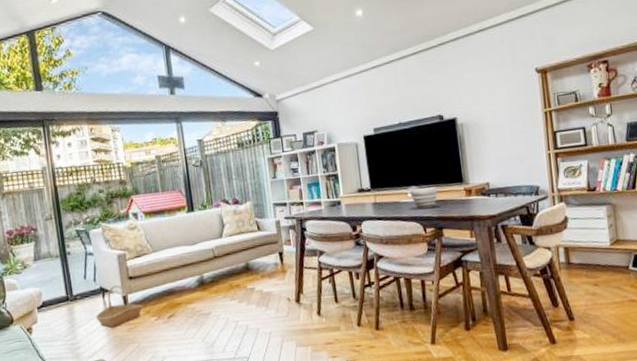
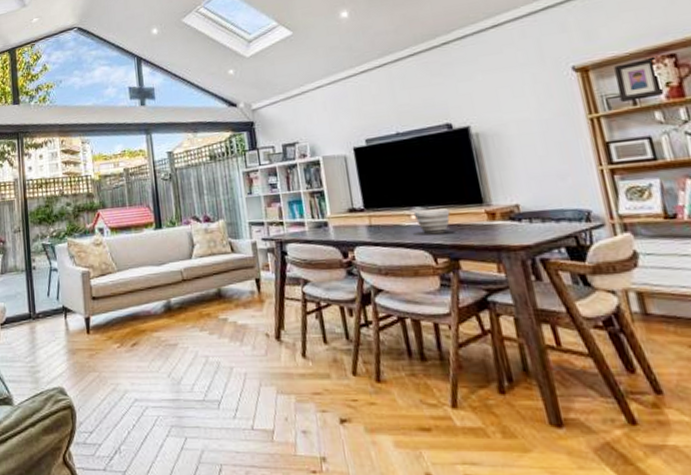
basket: present [95,285,143,329] -> none [56,305,105,353]
picture frame: none [565,63,597,99] -> present [614,58,663,102]

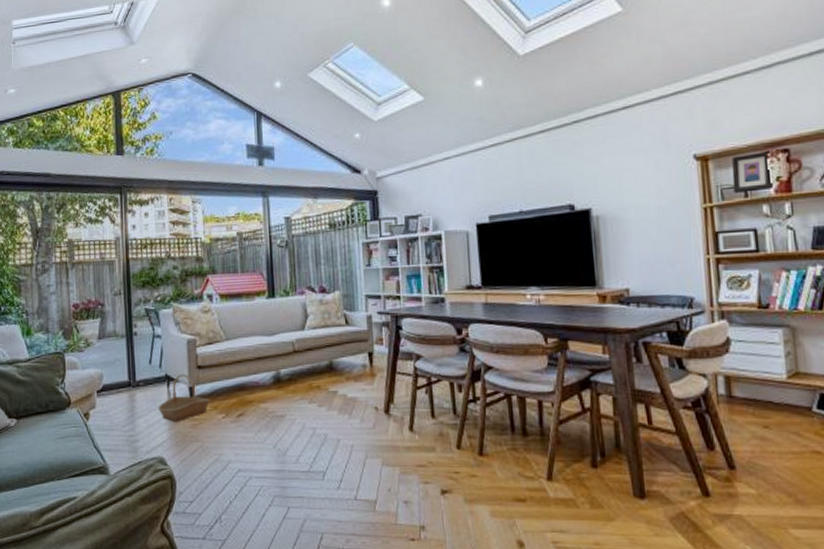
basket: none [56,305,105,353] -> present [158,374,210,423]
planter: present [413,208,456,237] -> none [527,289,567,317]

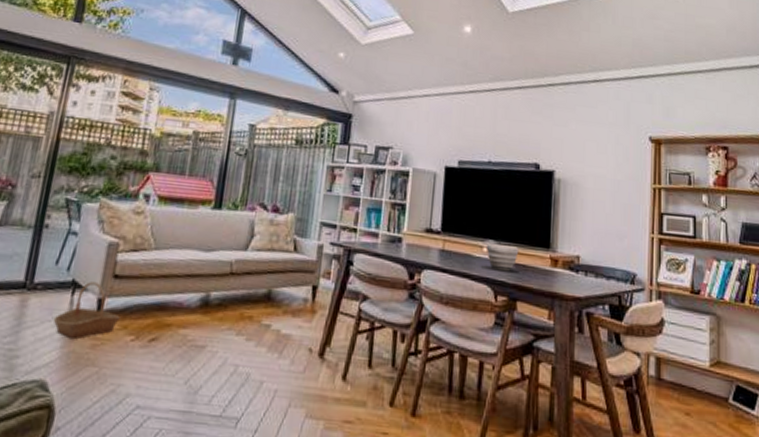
planter: none [527,289,567,317] -> present [481,244,519,275]
picture frame: present [732,151,773,193] -> none [679,145,713,182]

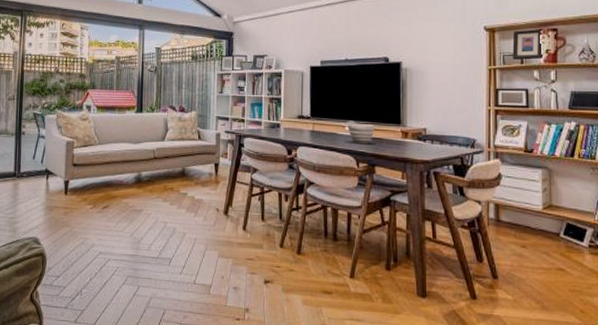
basket: present [53,282,120,340] -> none [37,170,81,209]
picture frame: none [679,145,713,182] -> present [512,29,544,60]

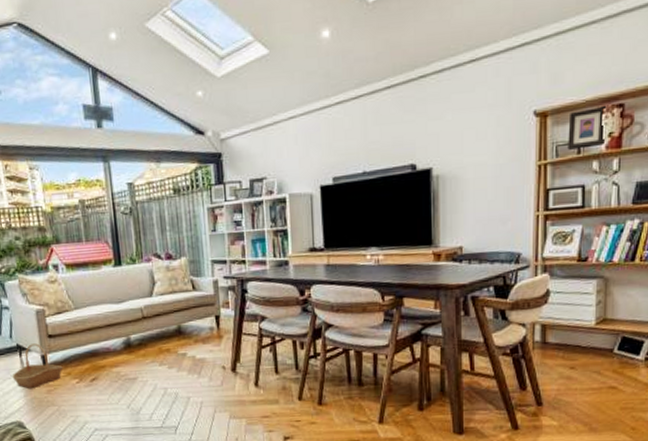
basket: none [37,170,81,209] -> present [12,343,63,389]
planter: present [345,124,376,146] -> none [367,249,404,276]

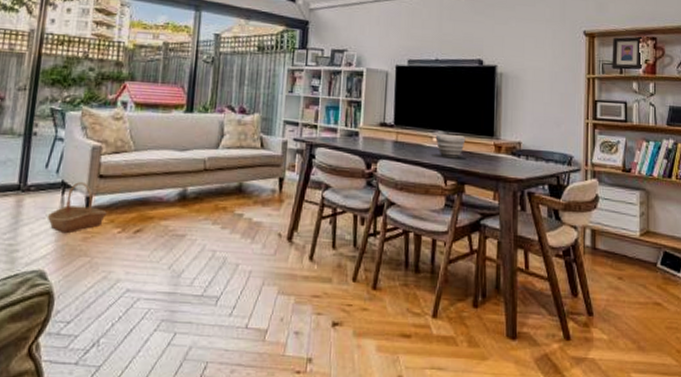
planter: none [367,249,404,276] -> present [432,134,466,161]

